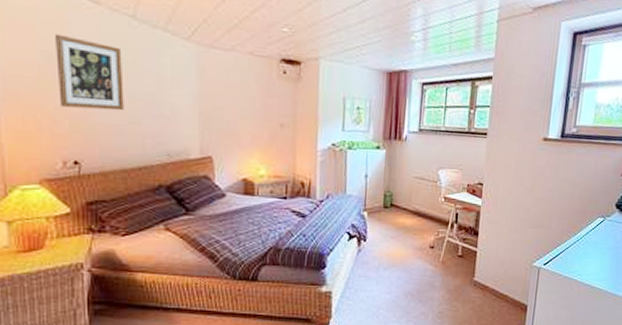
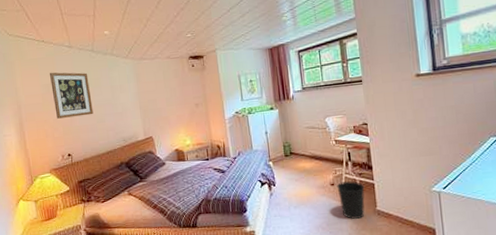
wastebasket: none [436,246,466,288] -> present [336,181,365,219]

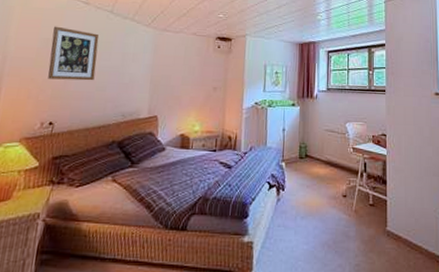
wastebasket: present [336,181,365,219] -> none [349,194,377,238]

